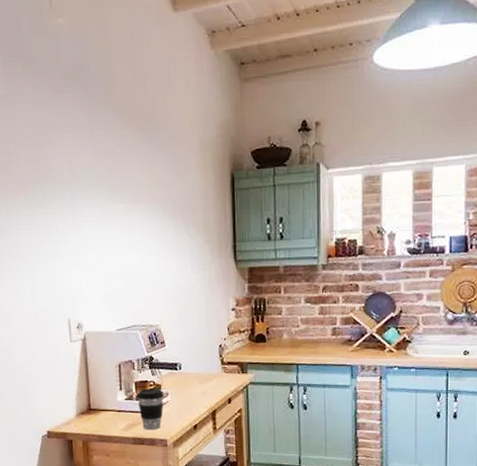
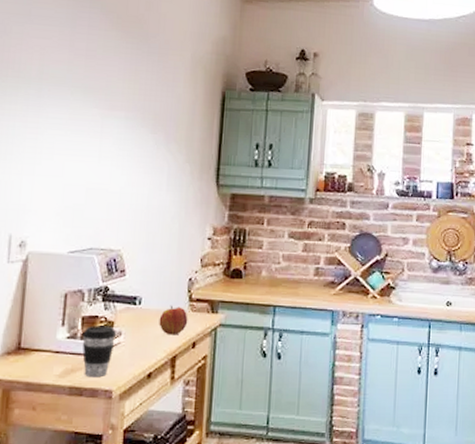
apple: none [198,368,223,394] -> present [159,305,188,335]

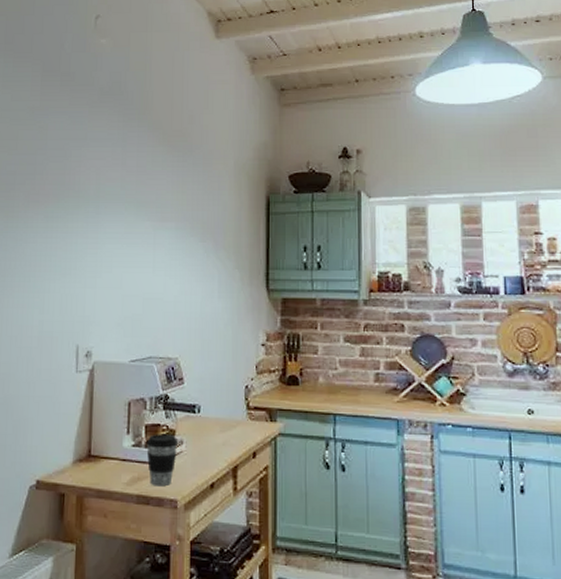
apple: present [159,305,188,335] -> none [218,413,247,445]

